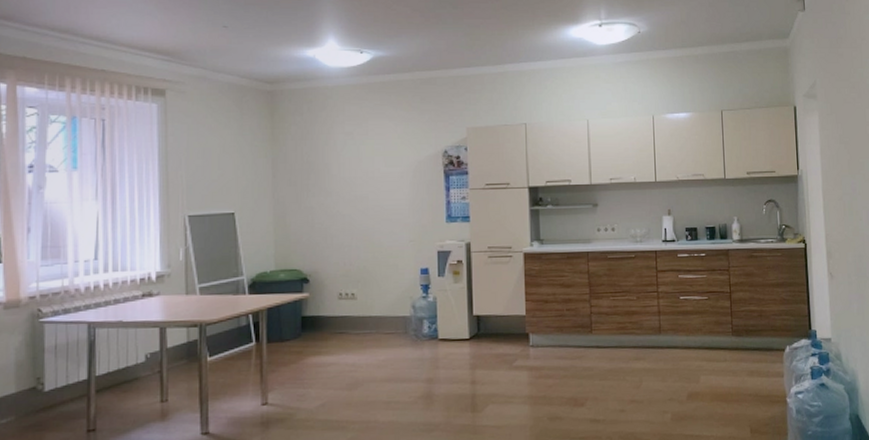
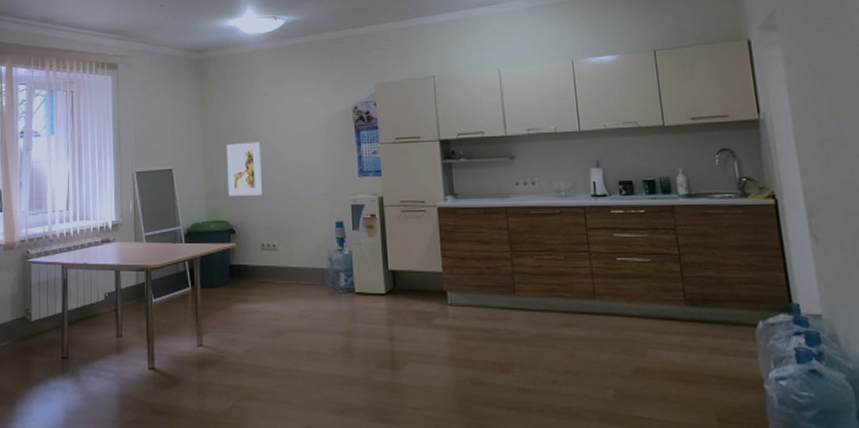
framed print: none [300,184,341,243] -> present [226,141,262,196]

